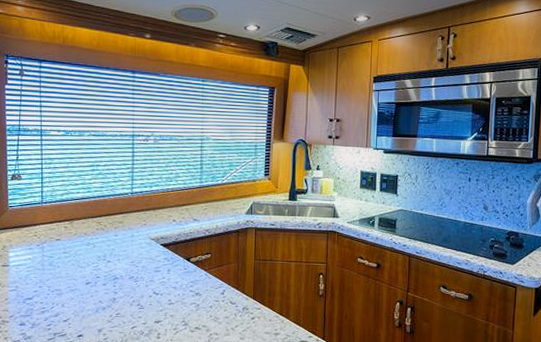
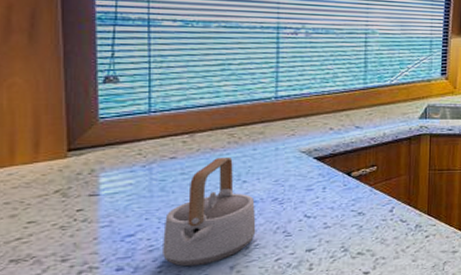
teapot: none [51,240,117,327] -> present [163,156,256,267]

